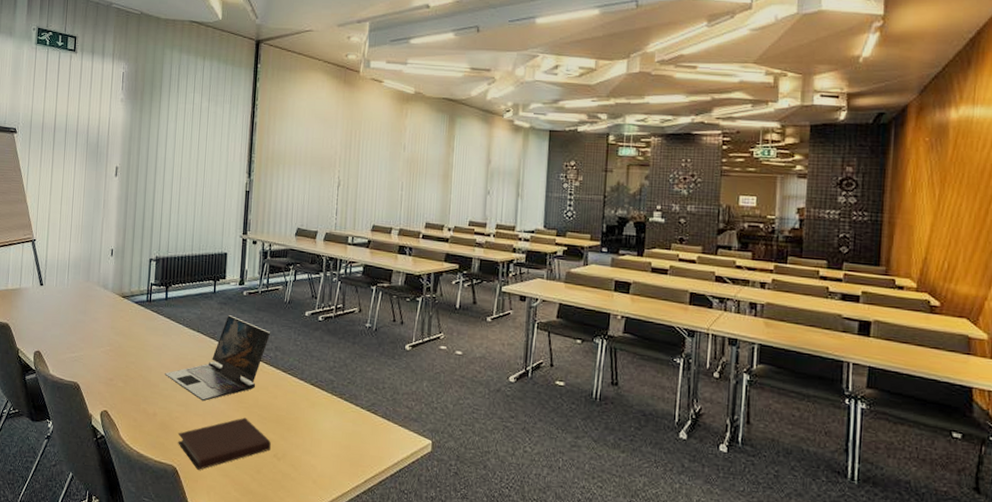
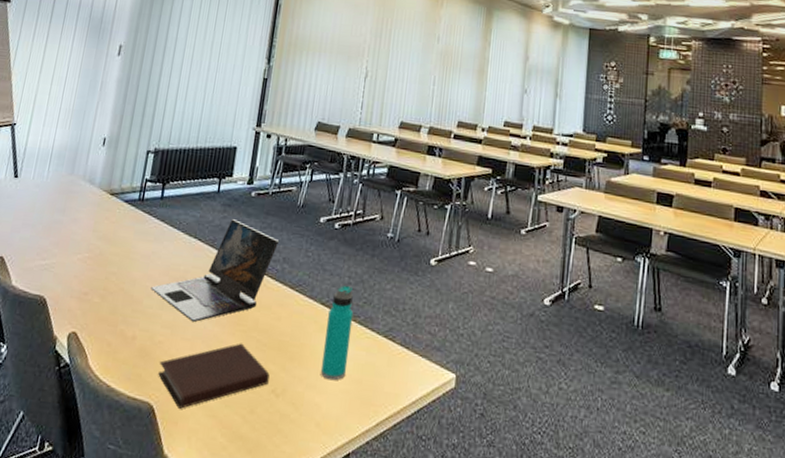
water bottle: none [314,368,340,447] -> present [320,285,354,381]

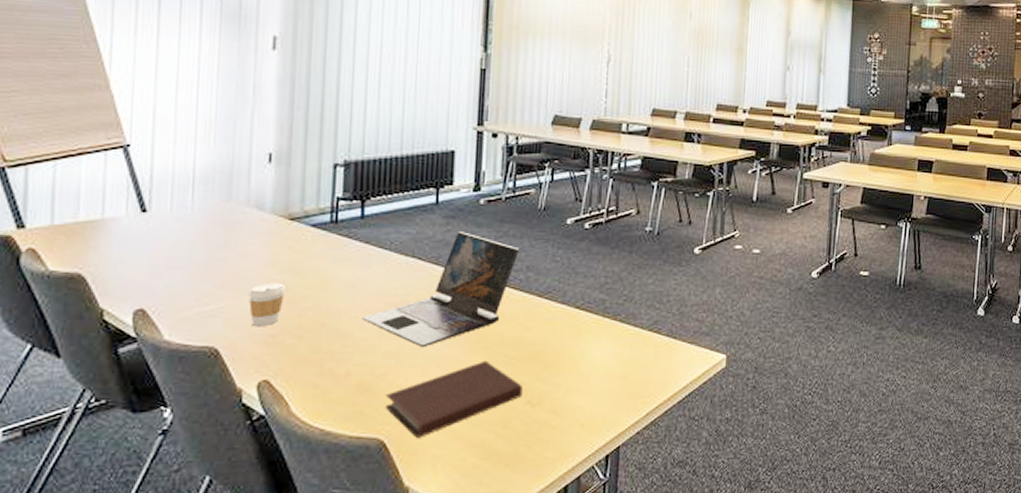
coffee cup: none [72,246,100,285] -> present [249,283,287,327]
water bottle: present [320,285,354,381] -> none [580,285,614,381]

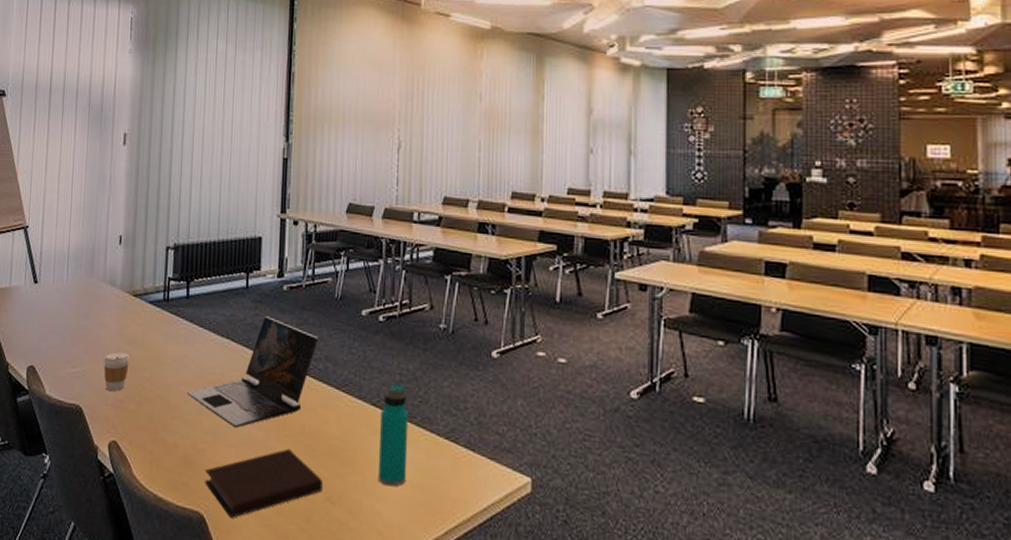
water bottle: none [580,285,614,381] -> present [377,383,409,487]

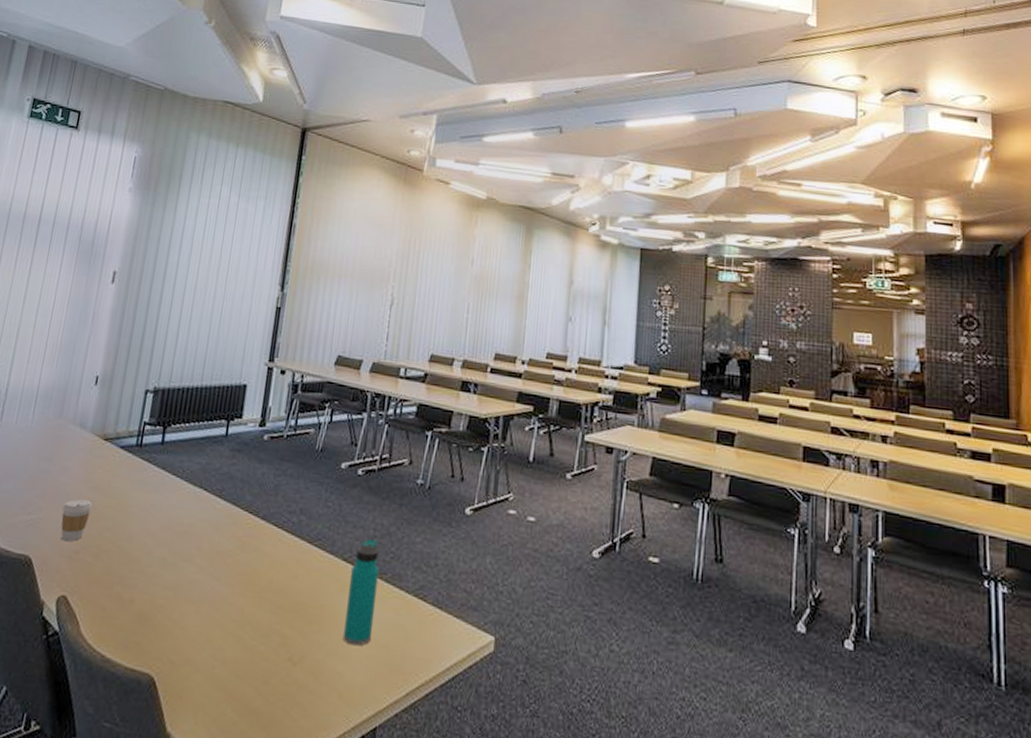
laptop: present [187,316,319,428] -> none [150,466,296,583]
notebook: present [204,448,323,518] -> none [159,605,286,681]

